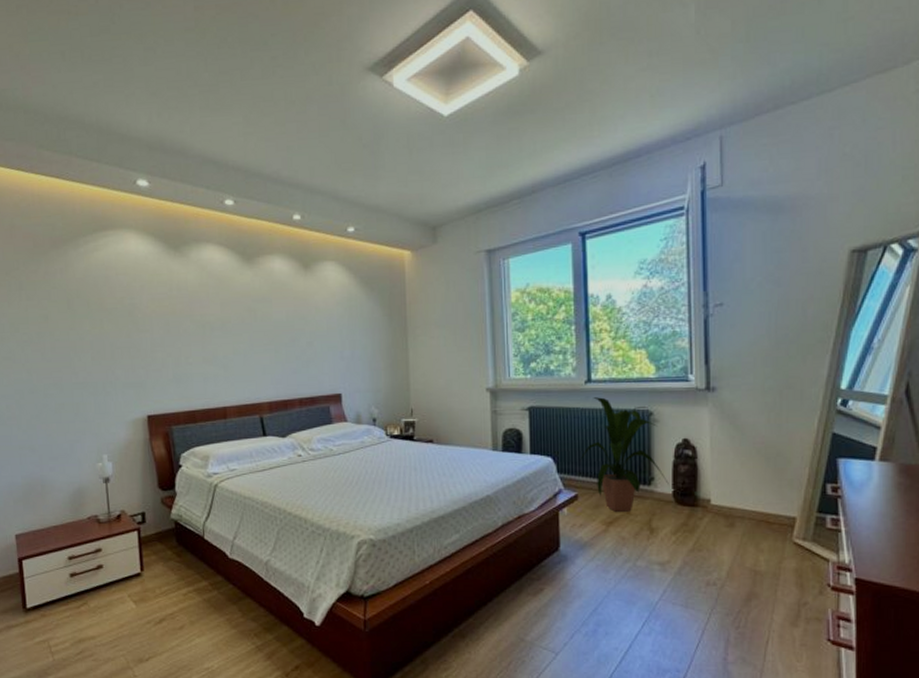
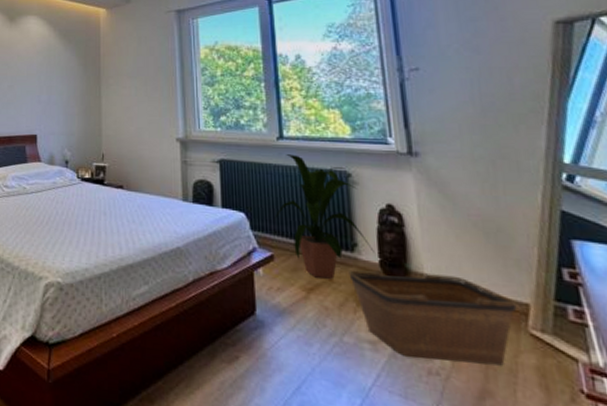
bicycle basket: none [645,498,786,572] -> present [349,270,517,366]

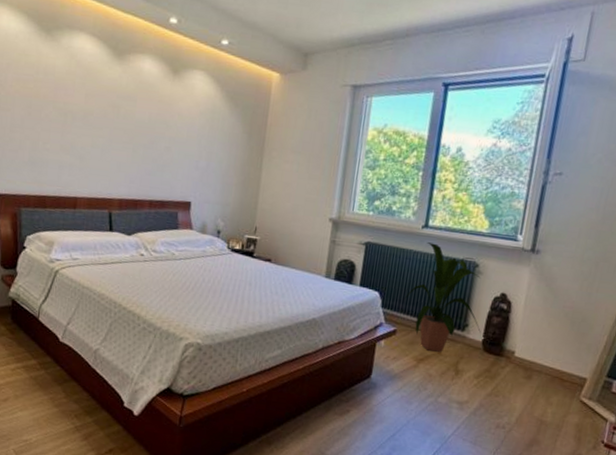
bicycle basket: present [349,270,517,366] -> none [455,346,578,423]

